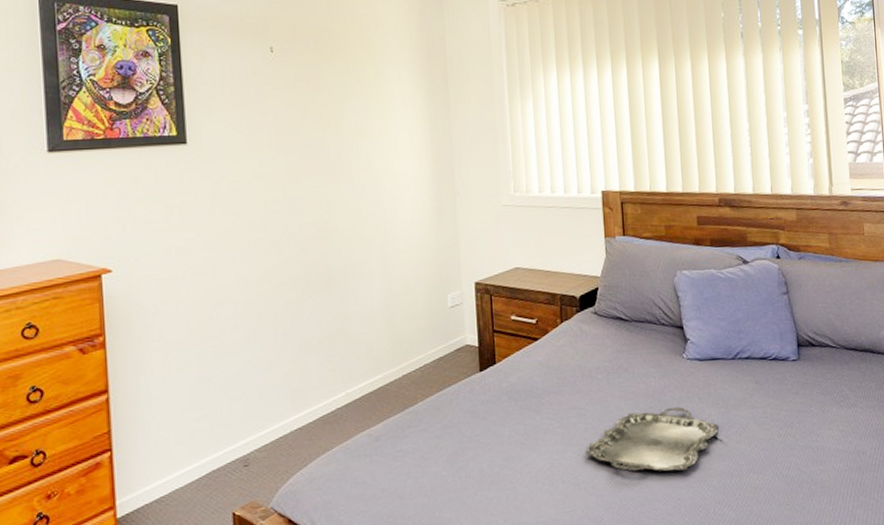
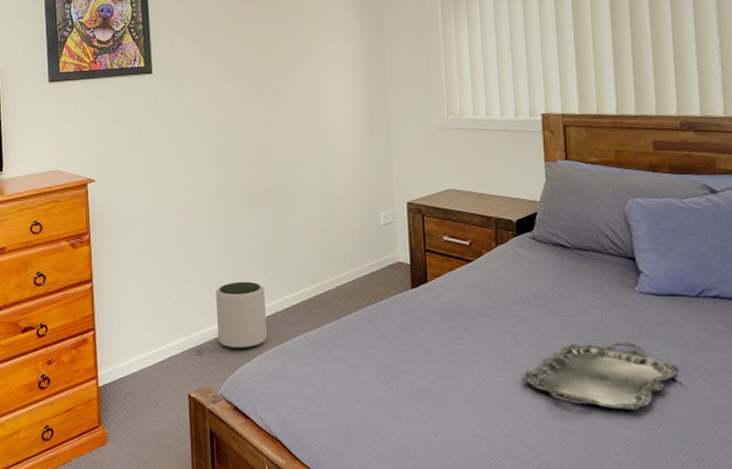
plant pot: none [266,377,326,455] -> present [216,281,267,349]

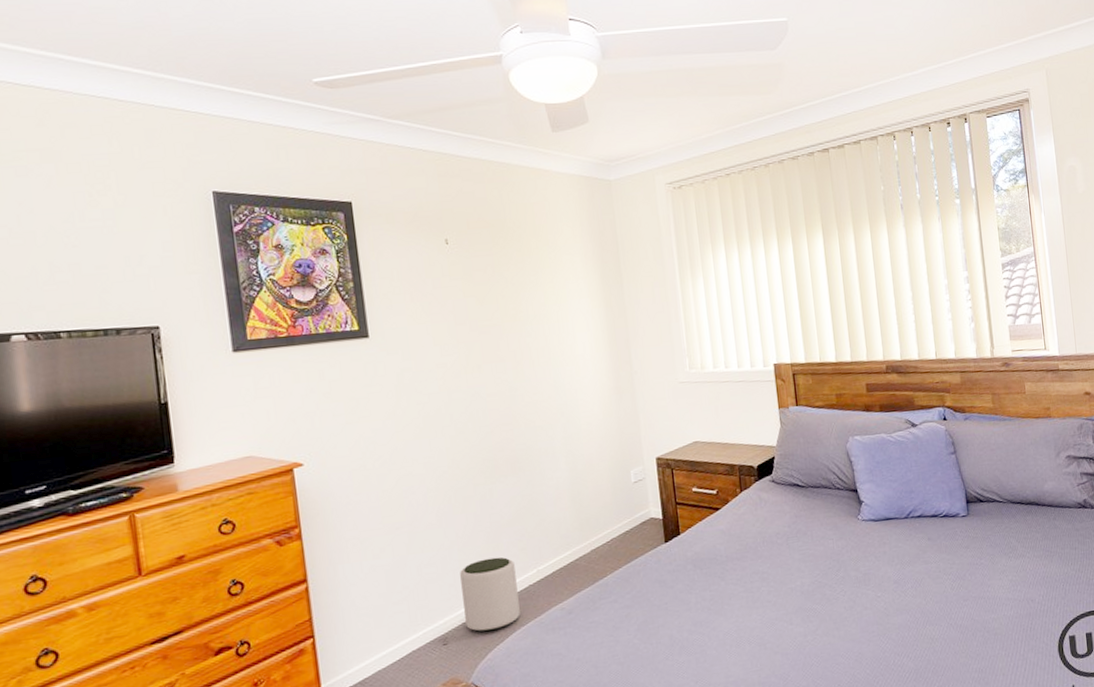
serving tray: present [522,343,677,411] -> none [770,566,895,630]

